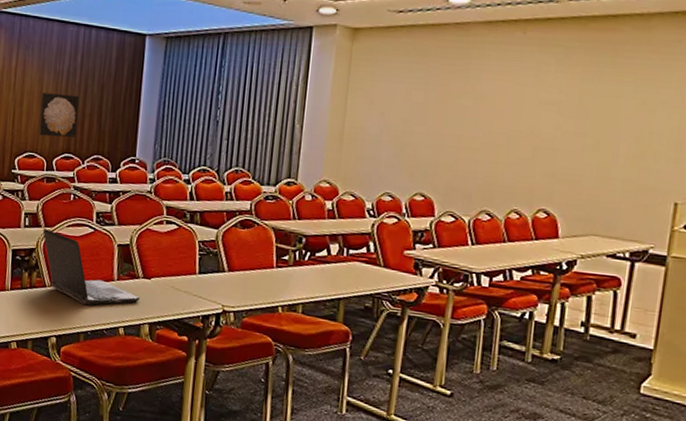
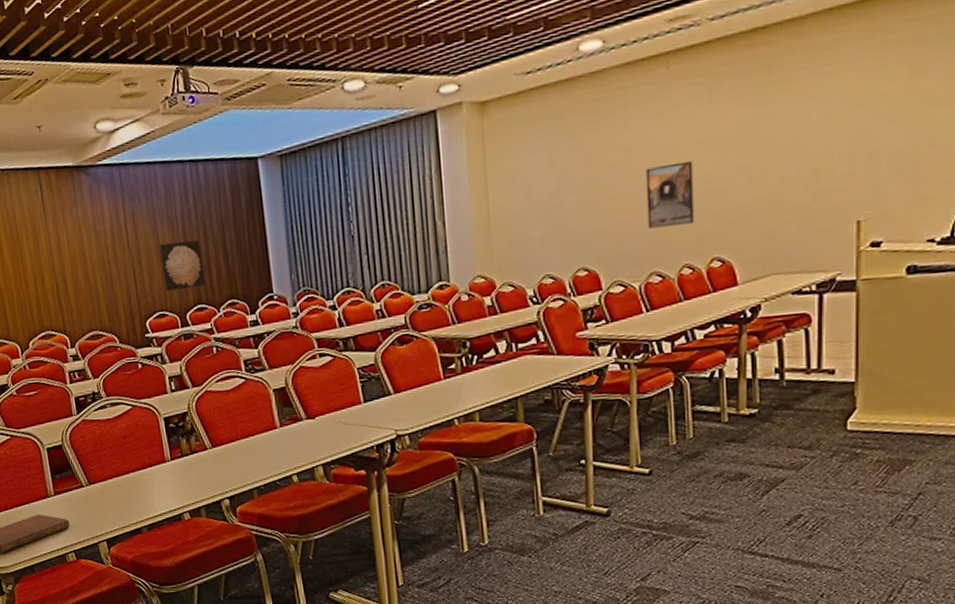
laptop computer: present [42,228,140,306] -> none [191,389,308,460]
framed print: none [484,116,534,174] -> present [645,160,695,229]

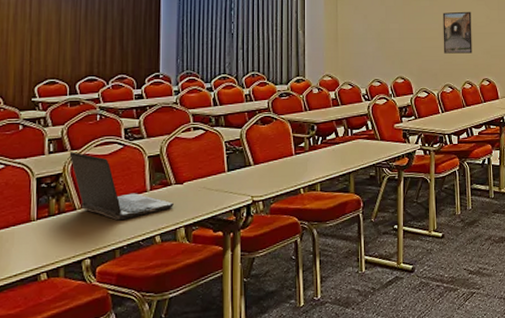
wall art: present [158,239,206,292] -> none [59,21,100,62]
laptop computer: none [191,389,308,460] -> present [69,152,174,221]

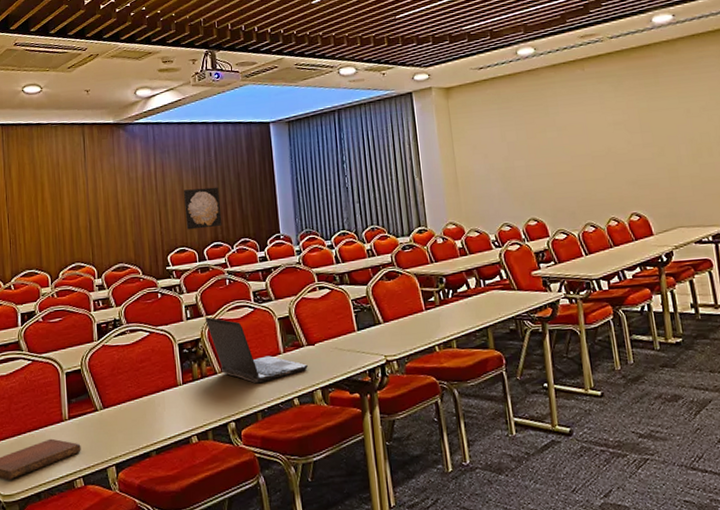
wall art: none [59,21,100,62] -> present [183,187,222,230]
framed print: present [442,11,473,54] -> none [574,138,615,189]

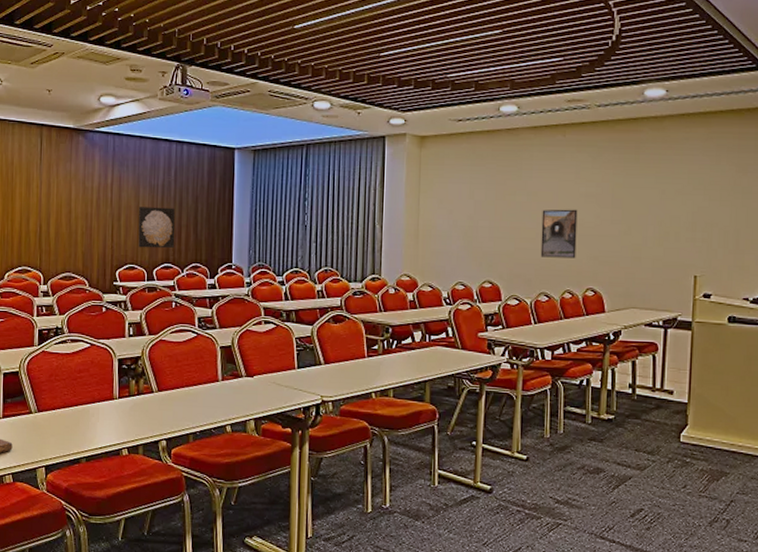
laptop computer: present [205,317,308,384] -> none [147,336,244,407]
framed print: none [574,138,615,189] -> present [540,209,578,258]

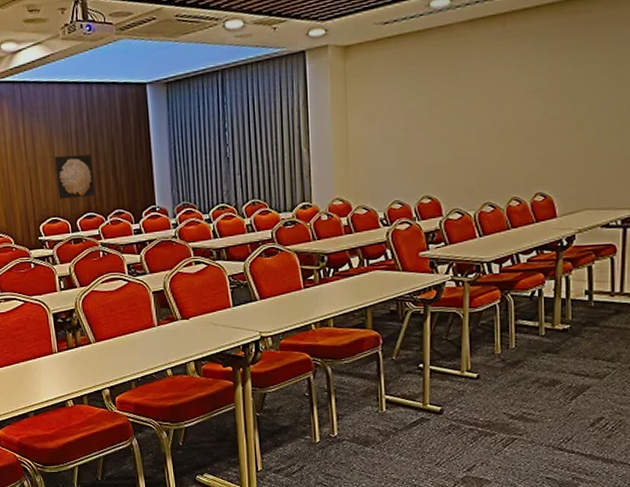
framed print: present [540,209,578,258] -> none [482,108,522,165]

